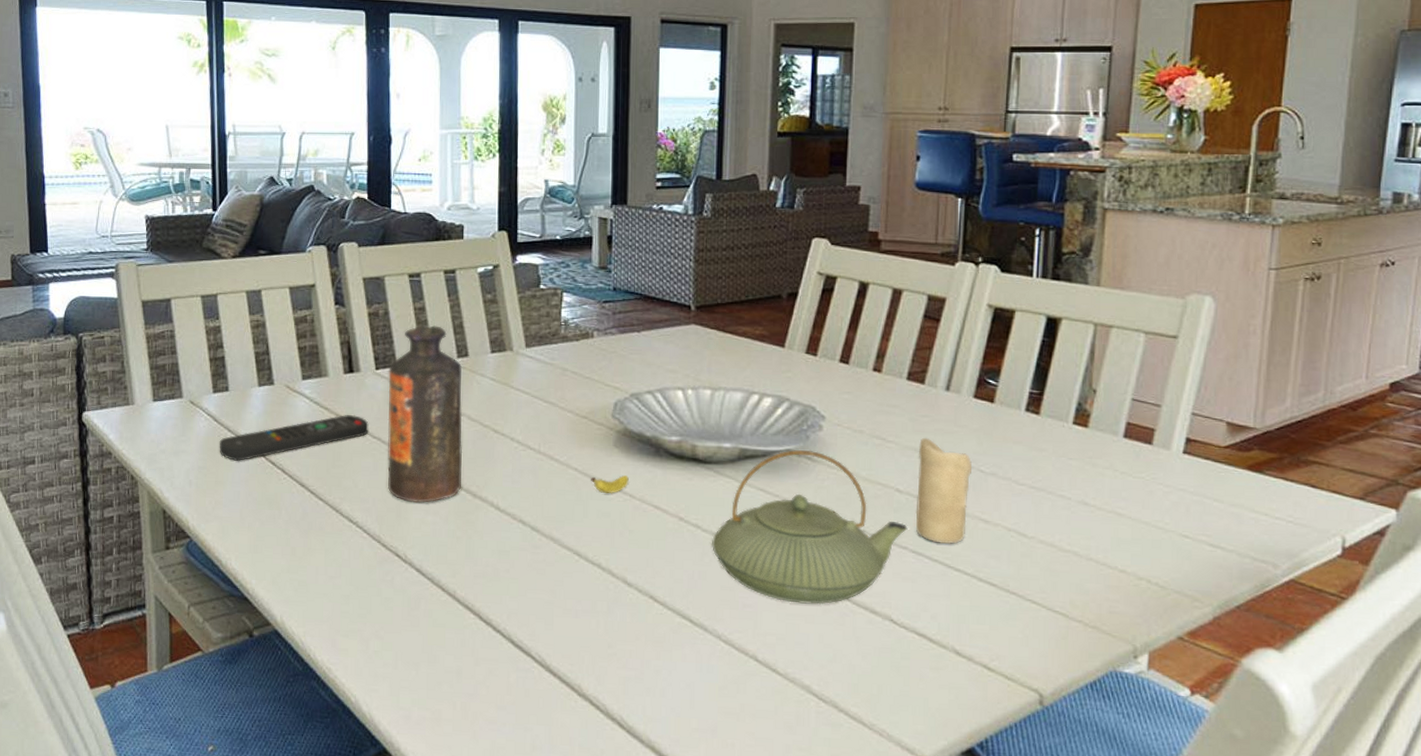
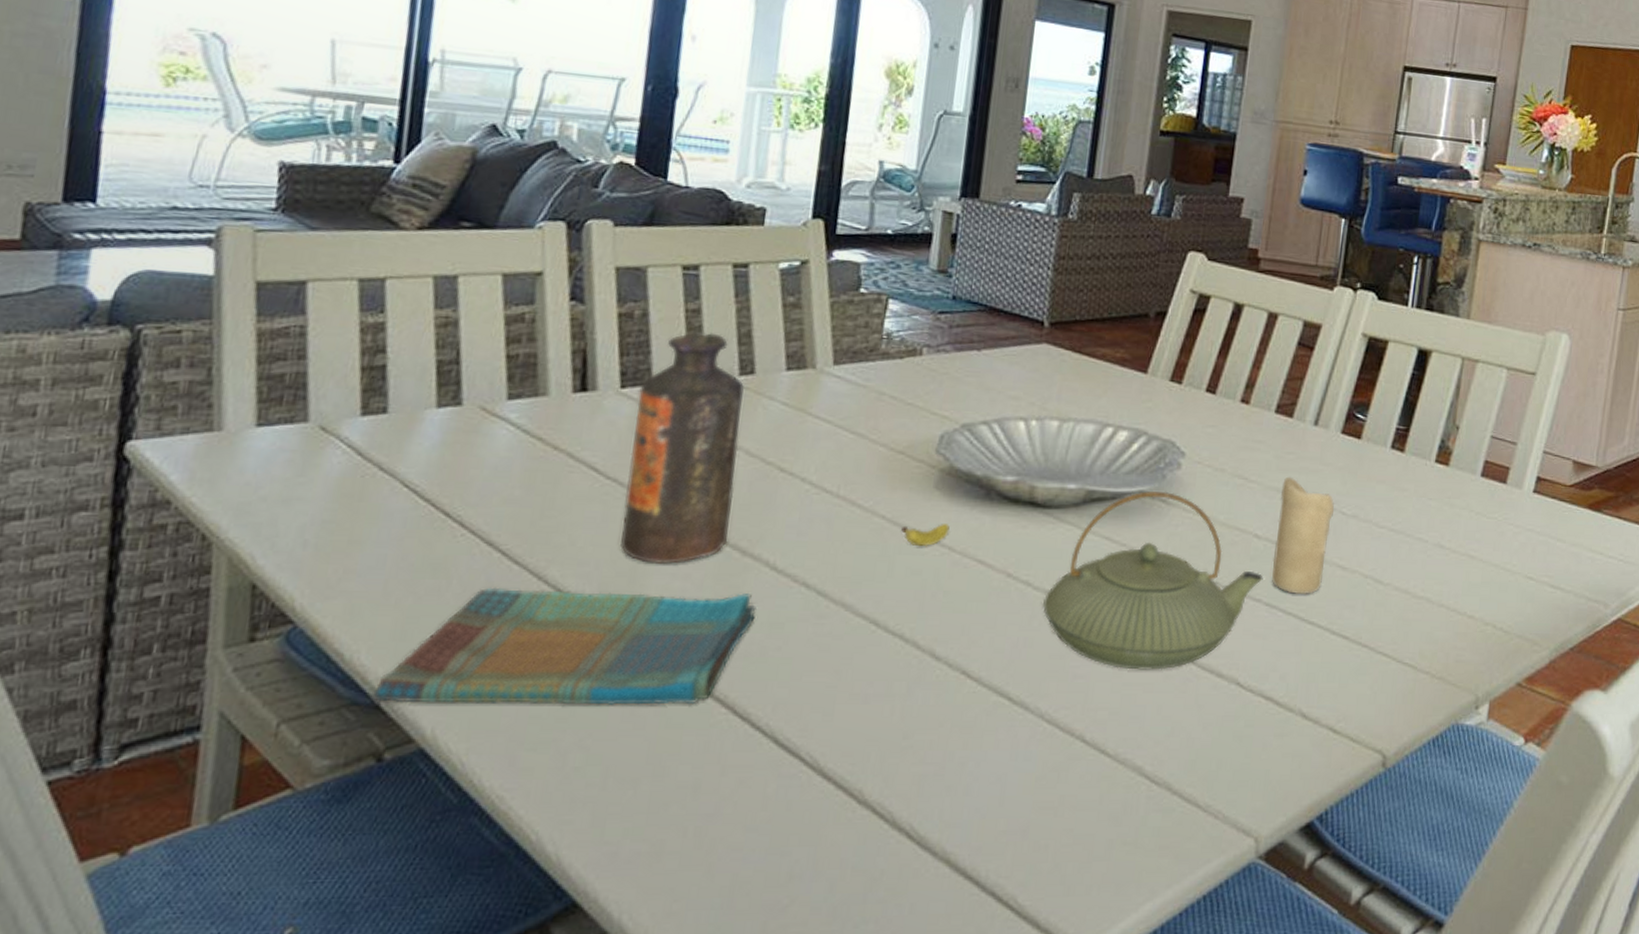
remote control: present [219,415,369,461] -> none [360,447,602,511]
dish towel: none [242,517,488,610] -> present [373,587,757,705]

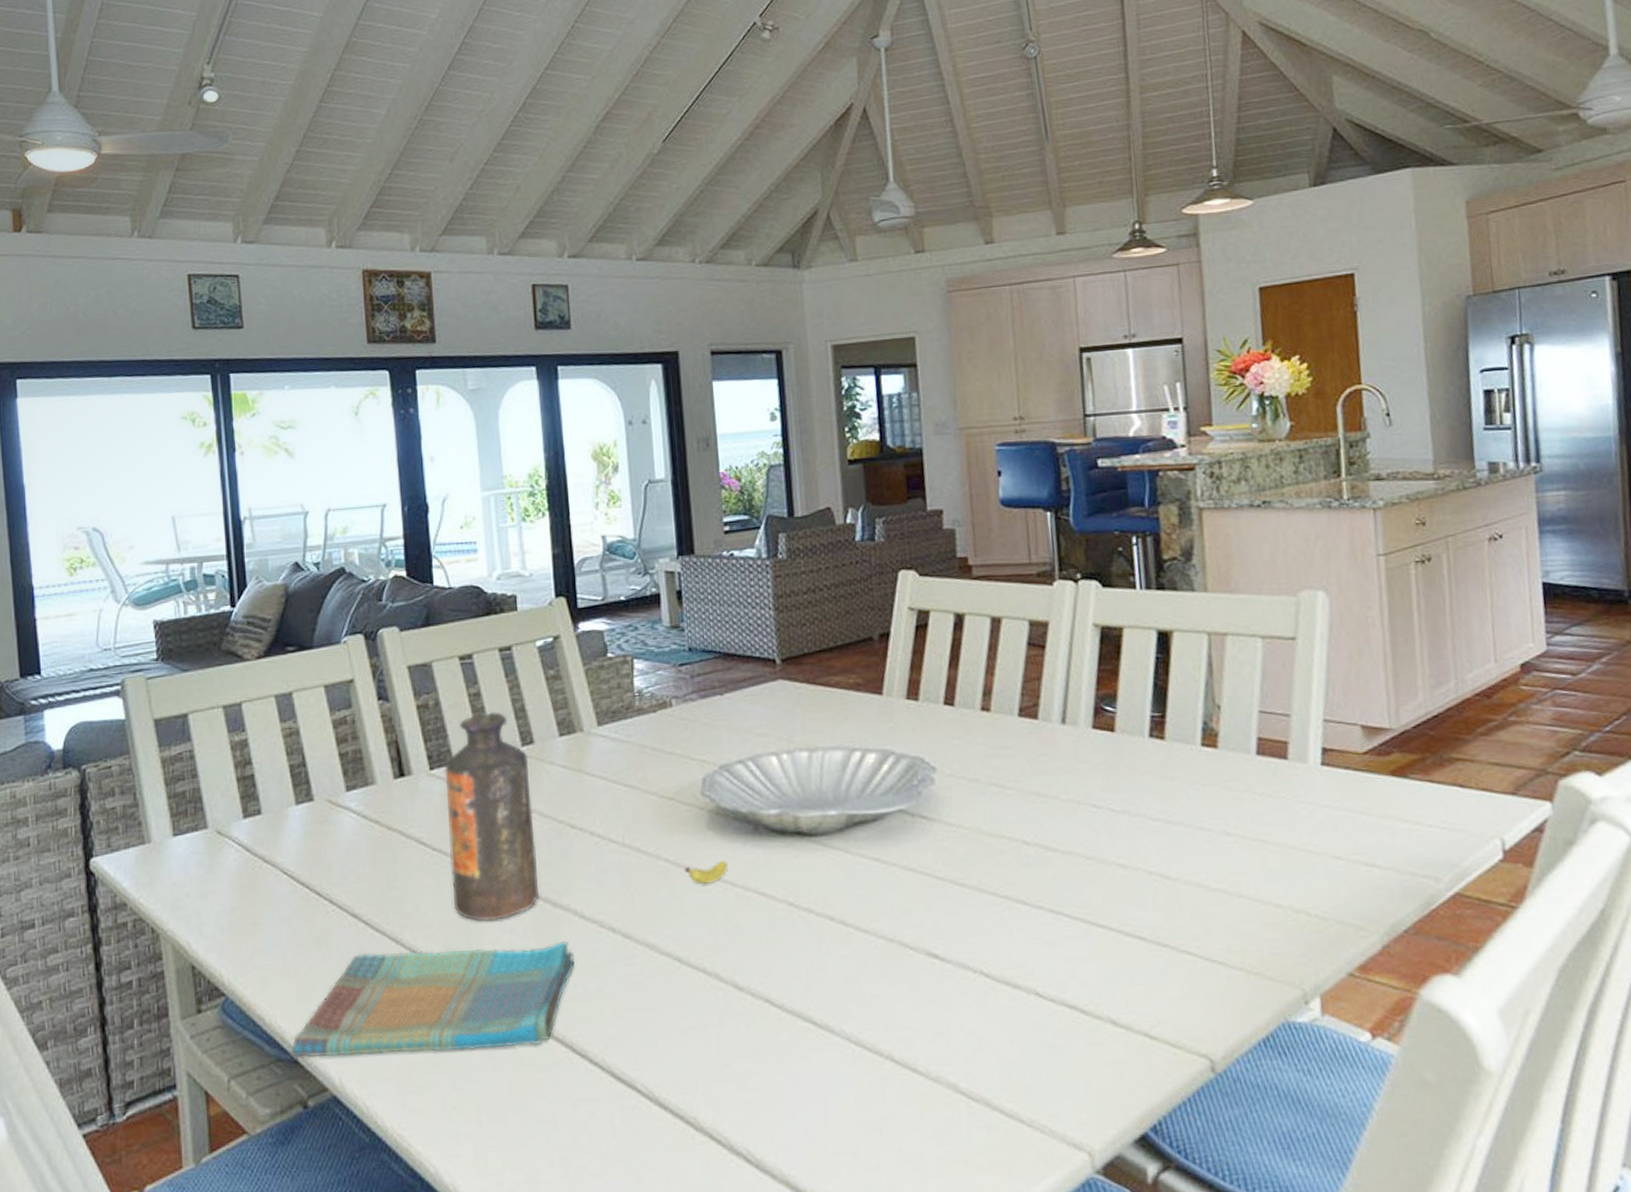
teapot: present [1042,491,1264,670] -> none [827,807,1041,988]
candle: present [1272,476,1334,595] -> none [1041,779,1104,898]

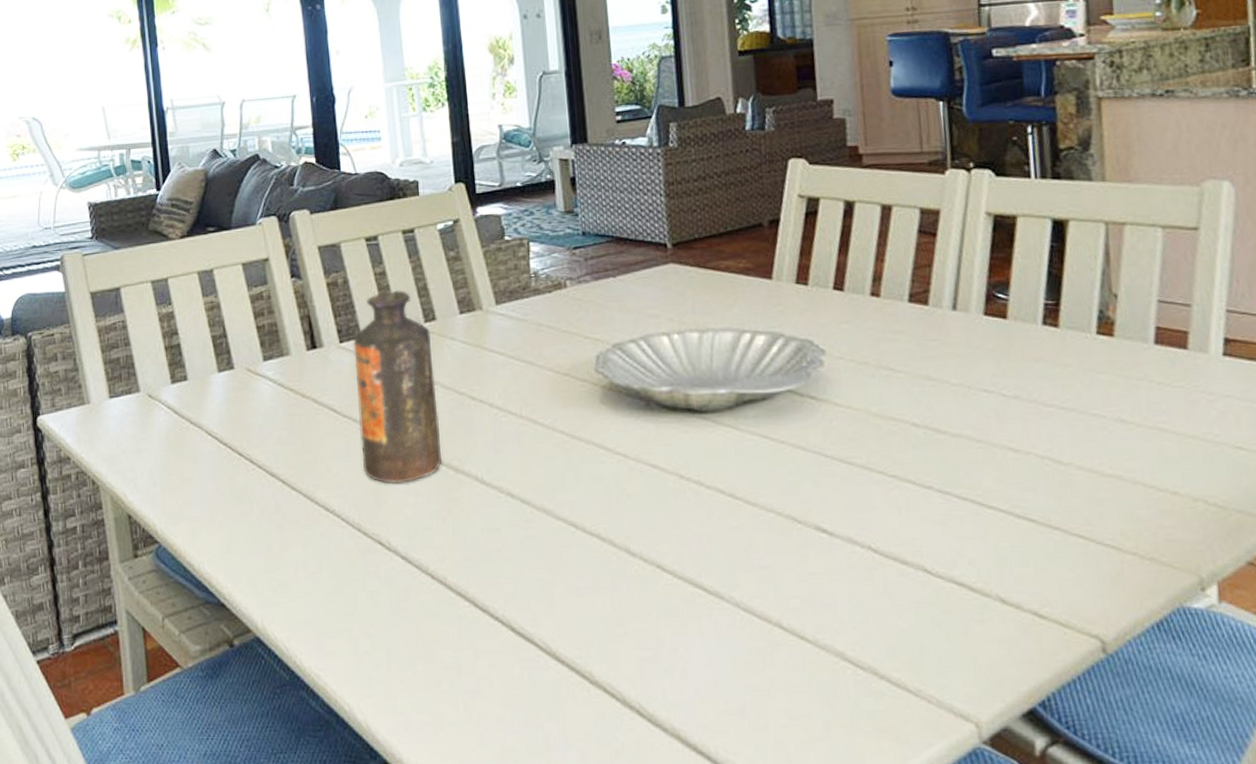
dish towel: present [291,941,575,1057] -> none [218,505,476,601]
fruit: present [685,860,728,885] -> none [579,433,621,456]

